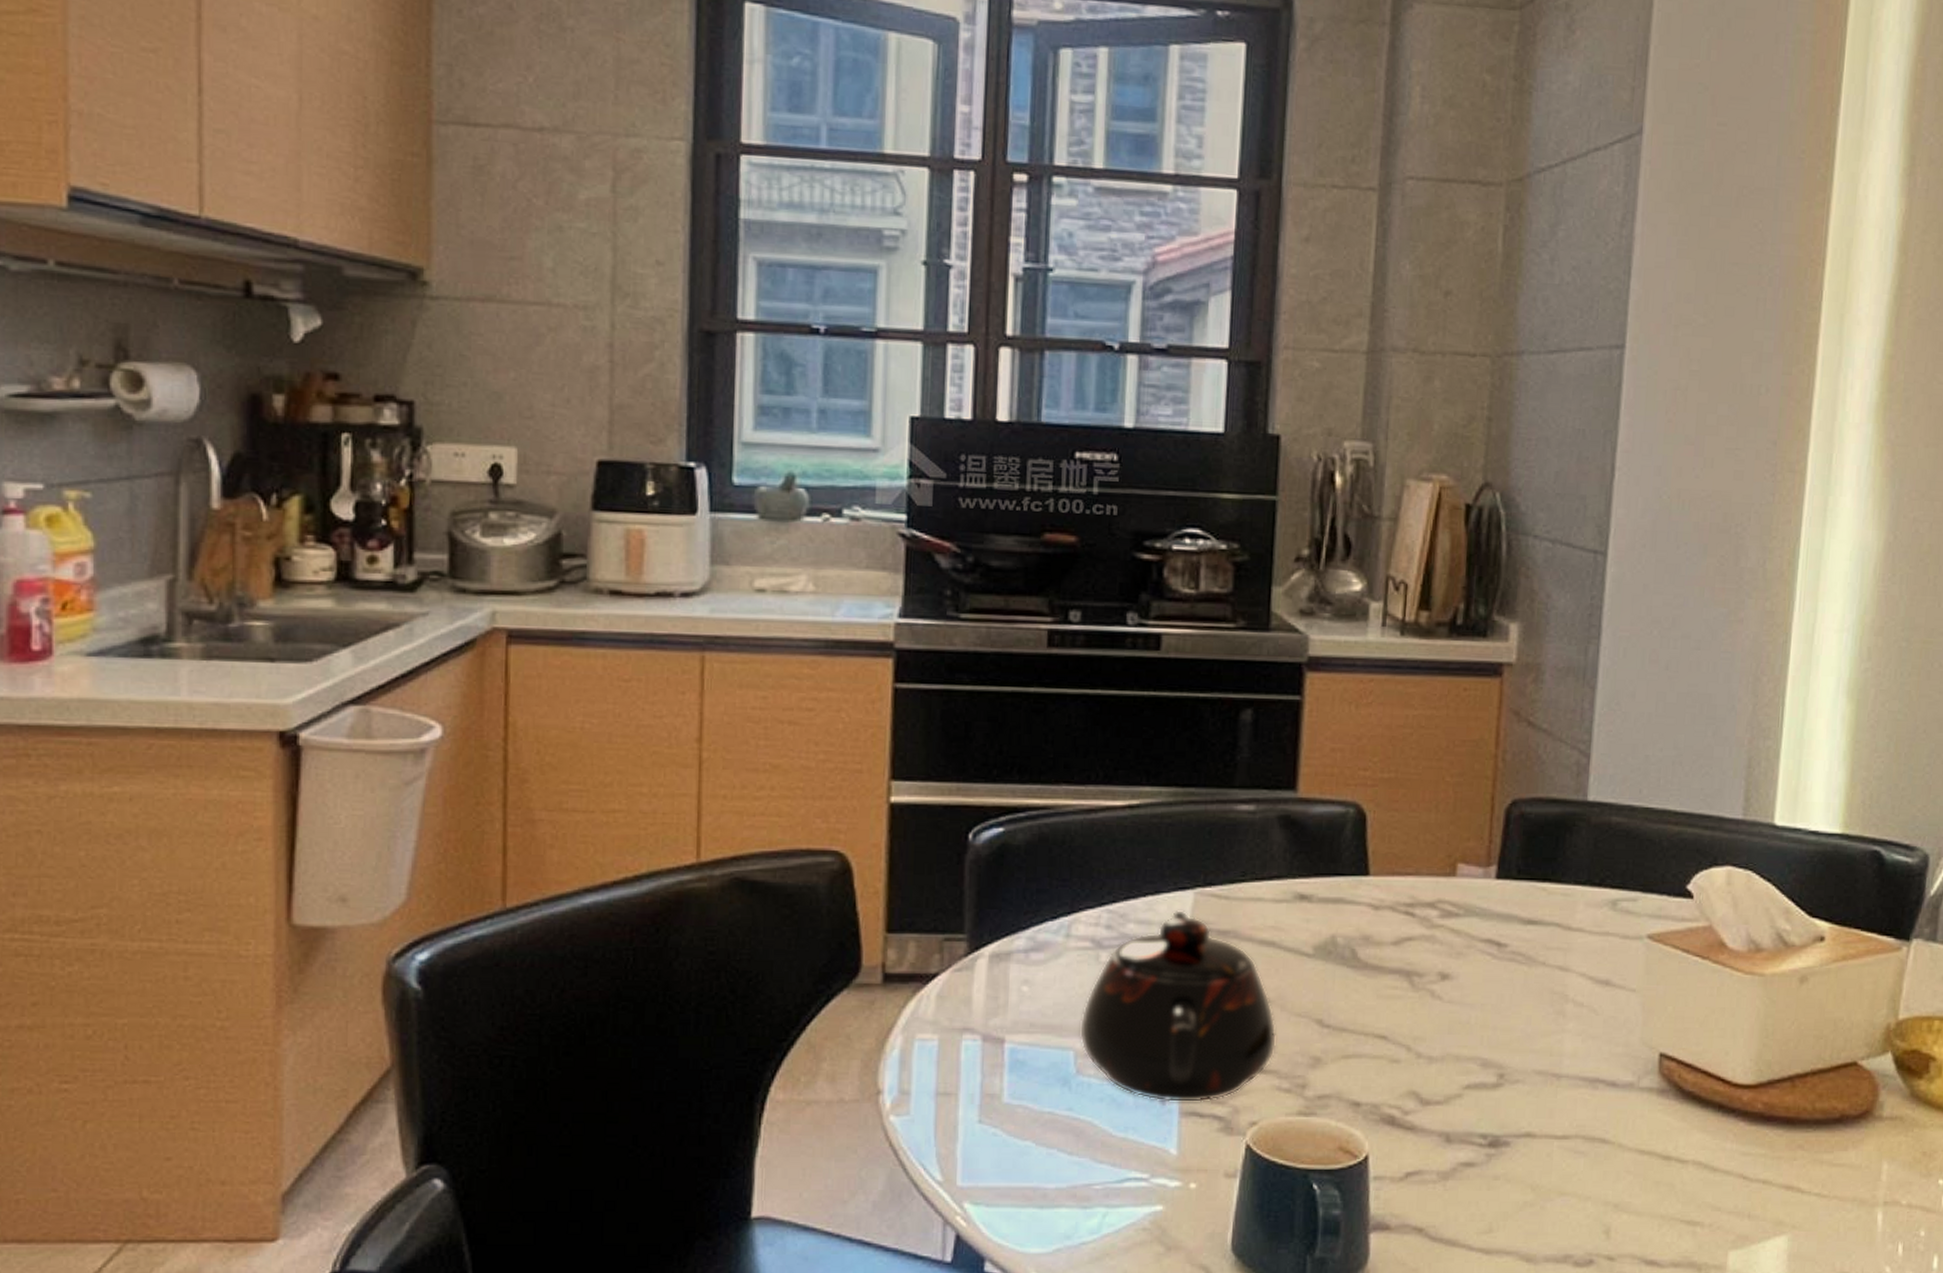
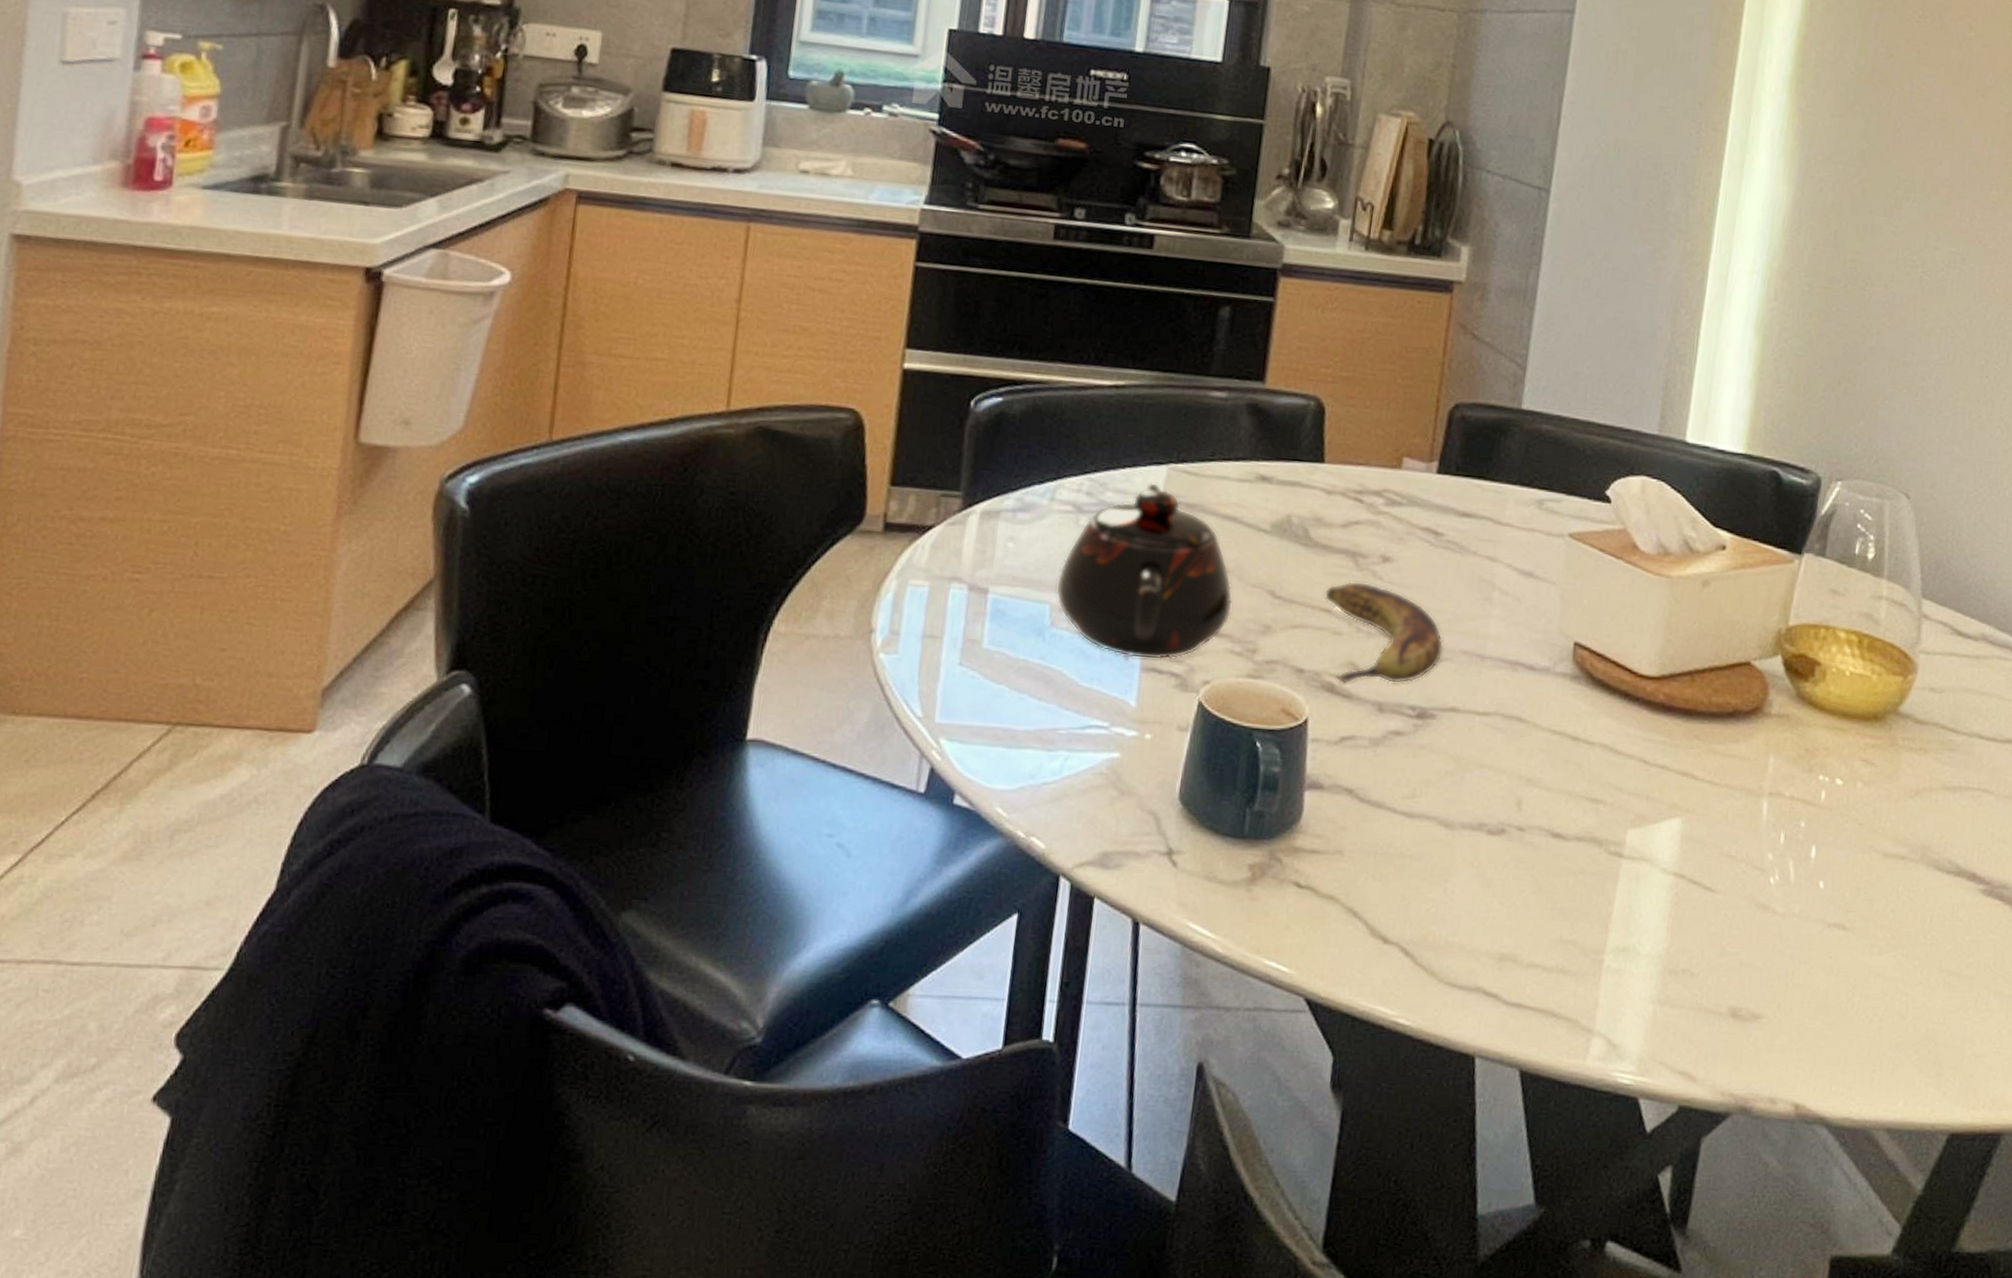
banana: none [1378,1003,1514,1115] -> present [1324,581,1444,684]

